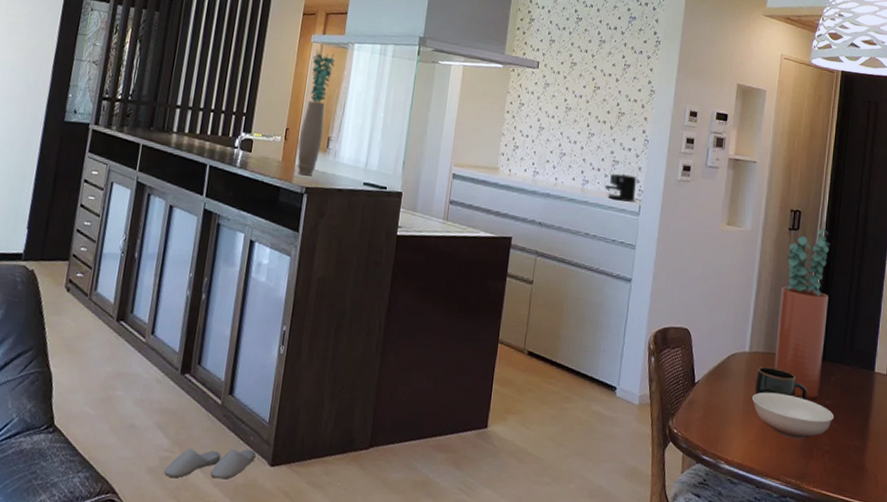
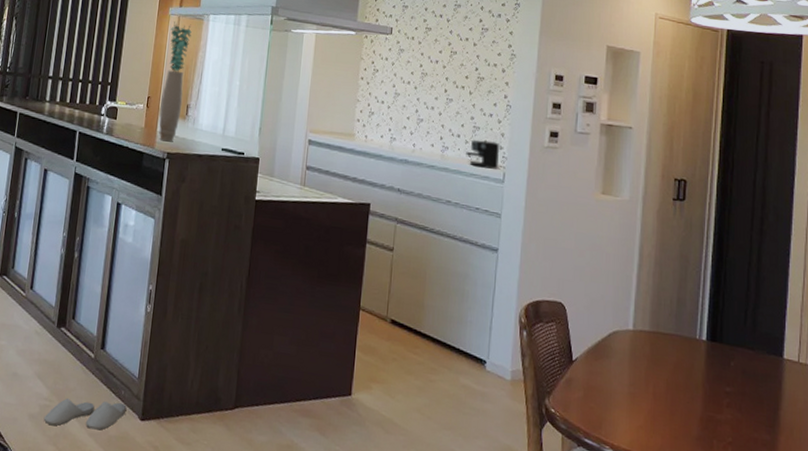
bowl: present [751,392,835,440] -> none [638,374,737,429]
mug: present [754,366,807,401] -> none [641,346,703,386]
vase: present [774,221,830,400] -> none [663,191,723,386]

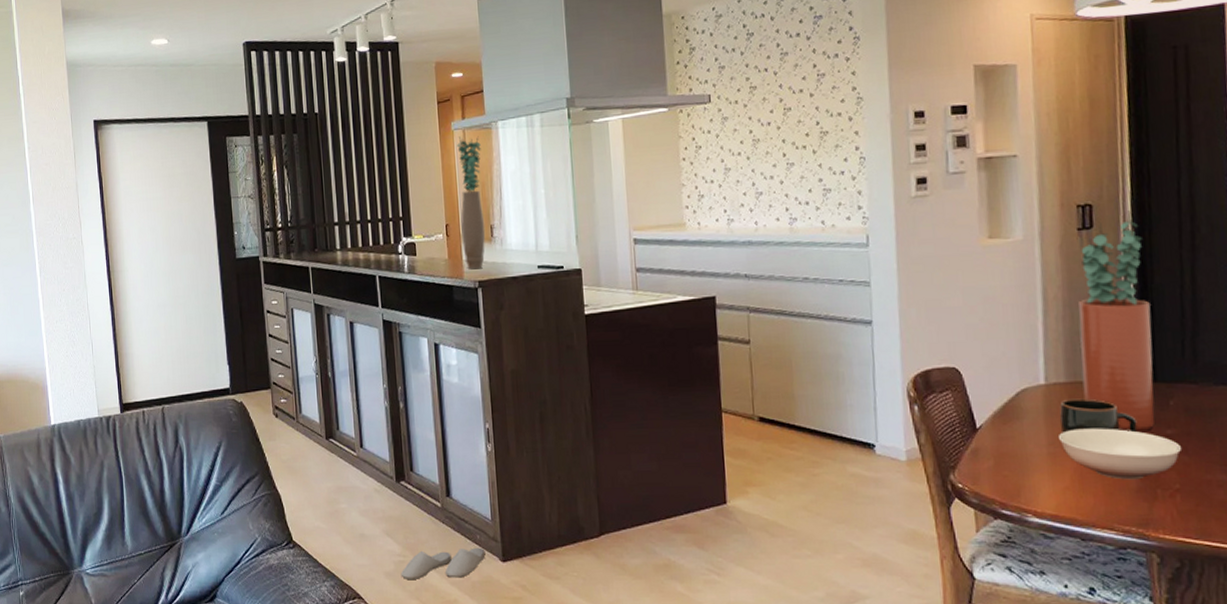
coffee maker: present [466,140,506,169] -> none [818,202,868,235]
bowl: none [638,374,737,429] -> present [1057,428,1183,480]
mug: none [641,346,703,386] -> present [1059,398,1138,433]
vase: none [663,191,723,386] -> present [1078,211,1155,432]

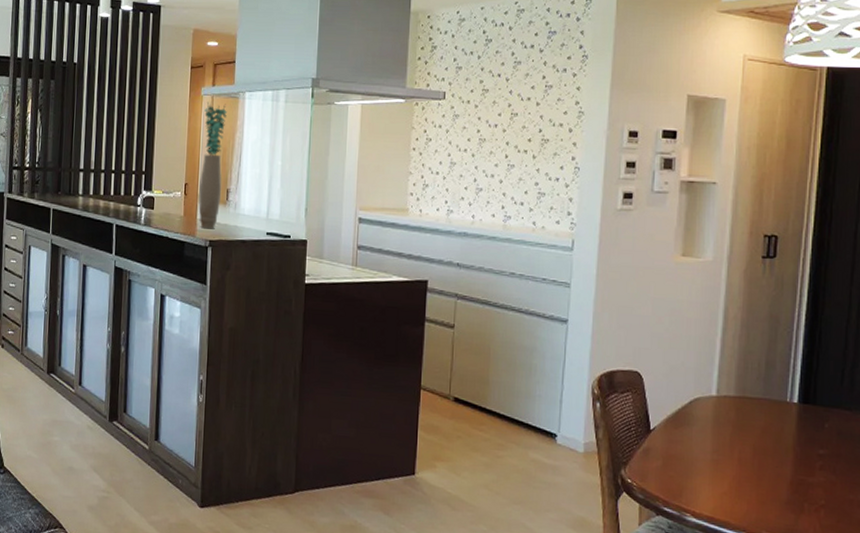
slippers: present [400,547,484,581] -> none [103,489,184,519]
bowl: present [1057,428,1183,480] -> none [722,439,831,493]
mug: present [1059,398,1138,433] -> none [725,411,794,450]
vase: present [1078,211,1155,432] -> none [749,246,818,449]

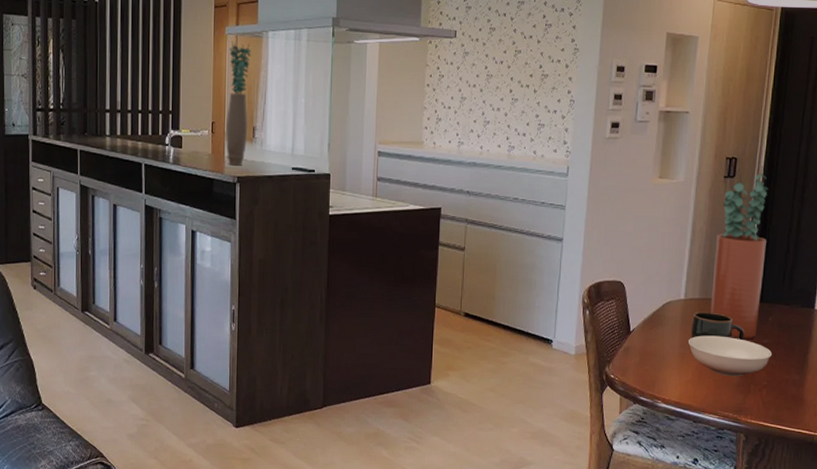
bowl: none [722,439,831,493] -> present [687,335,773,377]
mug: none [725,411,794,450] -> present [690,312,745,341]
vase: none [749,246,818,449] -> present [710,166,768,340]

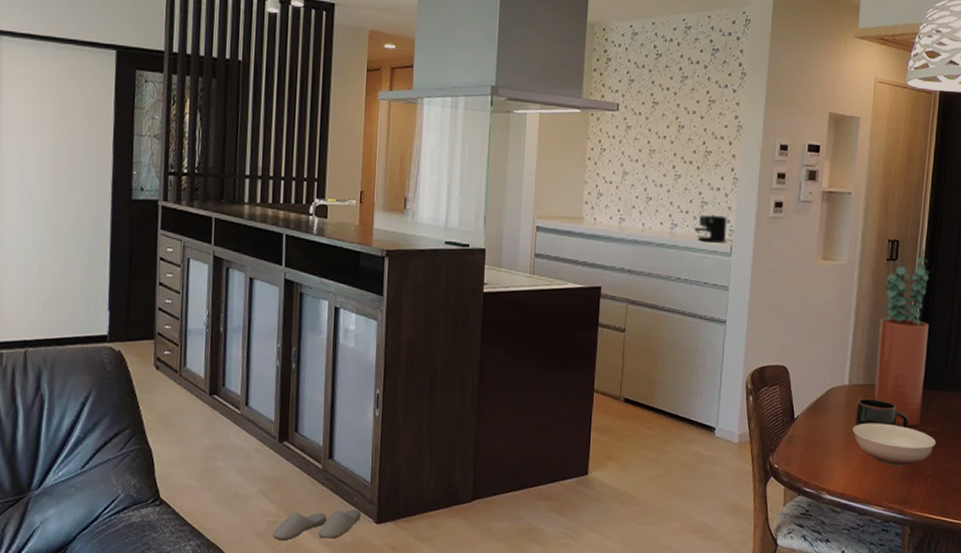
slippers: none [142,414,220,442] -> present [272,509,360,541]
vase: present [226,41,251,166] -> none [375,107,405,239]
coffee maker: none [531,137,569,165] -> present [694,215,733,244]

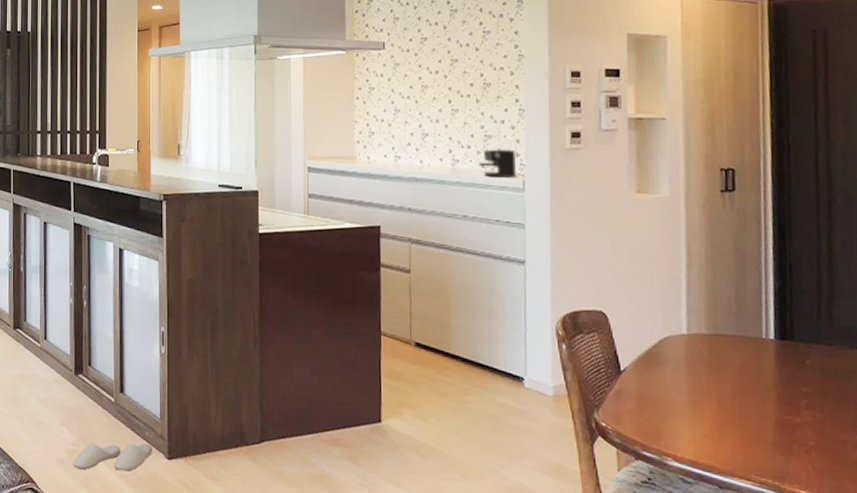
bowl: present [852,423,937,467] -> none [698,379,818,434]
mug: present [854,398,909,429] -> none [700,350,775,388]
vase: present [874,249,930,428] -> none [720,178,792,387]

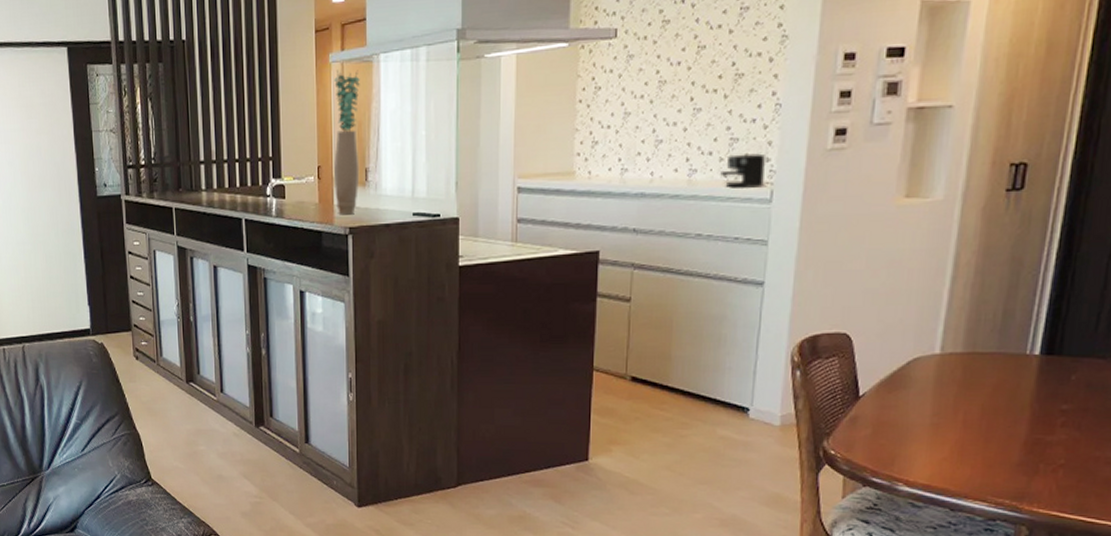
slippers: present [72,443,151,471] -> none [256,492,340,521]
vase: none [151,62,174,184] -> present [334,70,360,215]

